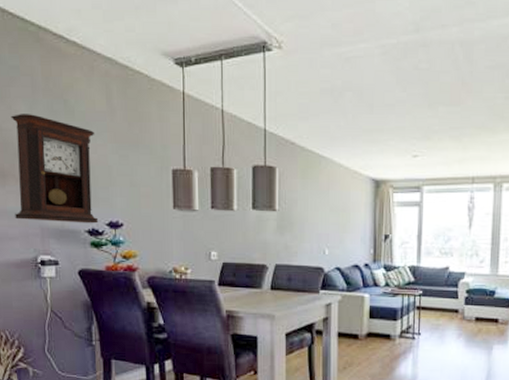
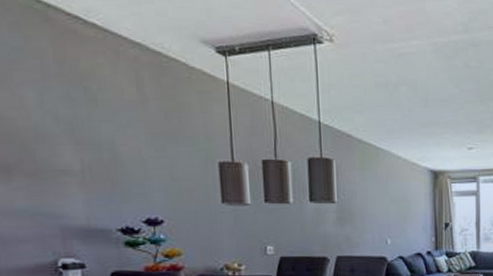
pendulum clock: present [11,114,99,224] -> none [14,101,134,222]

